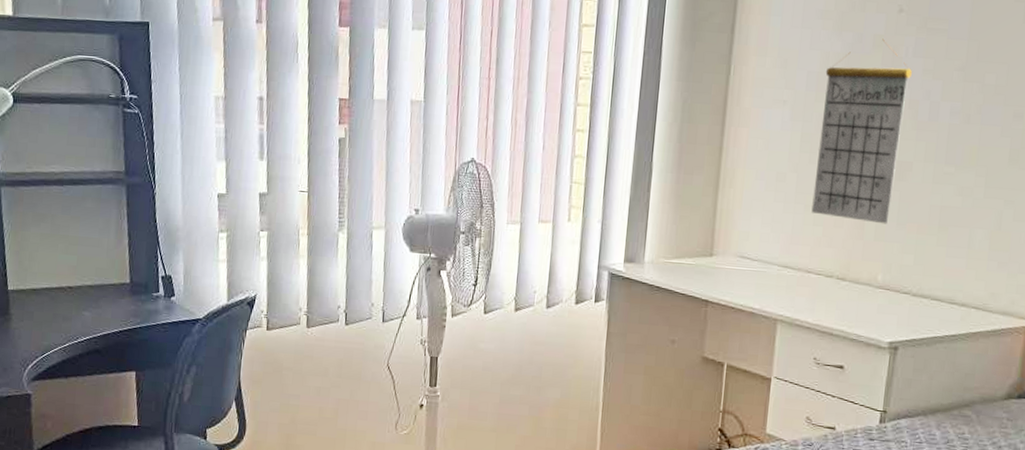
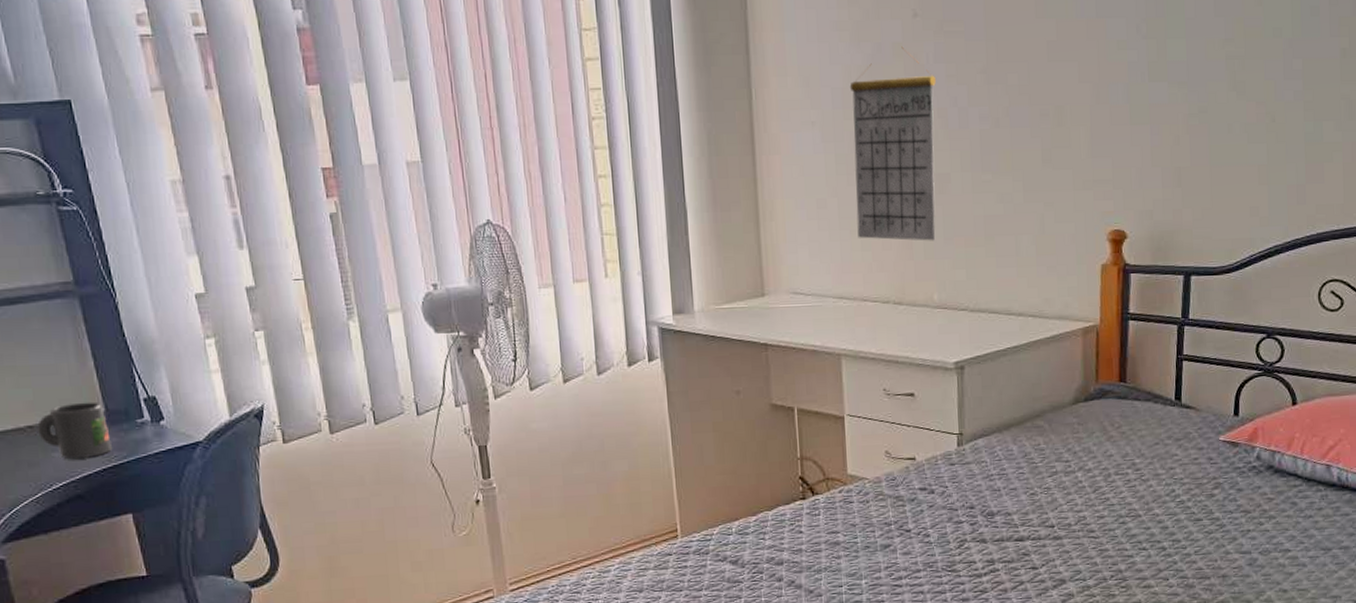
mug: none [75,272,130,320] -> present [37,401,112,459]

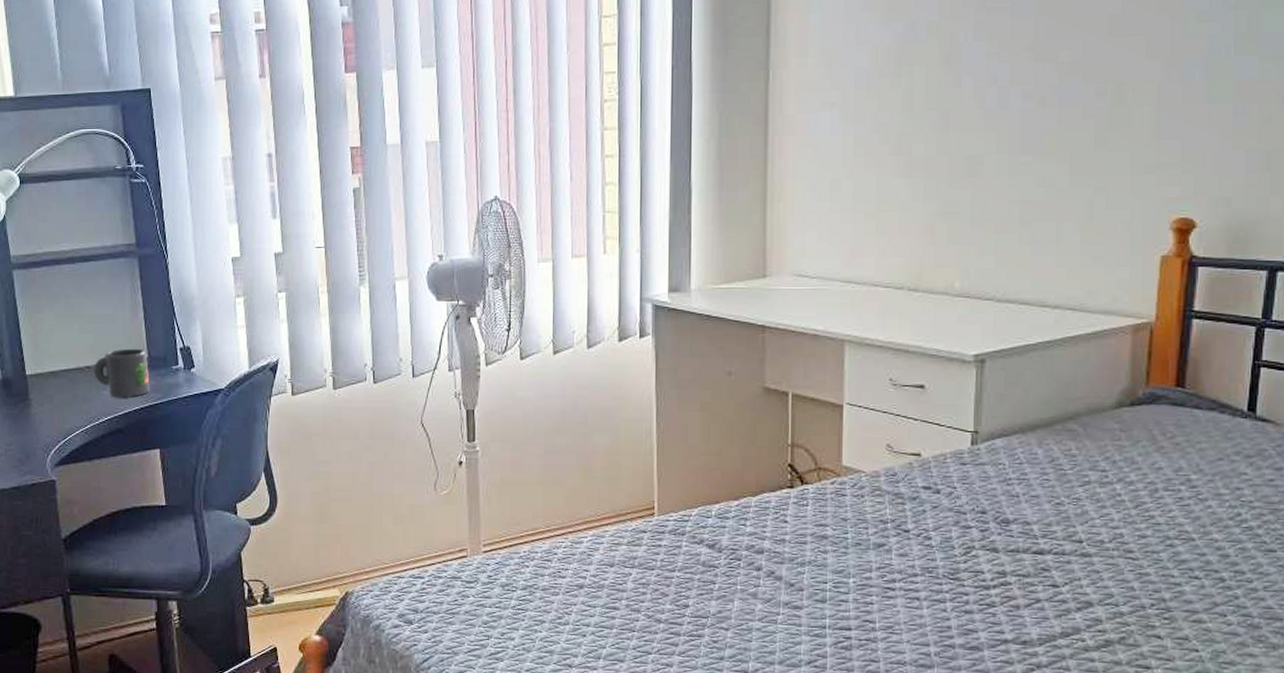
calendar: present [849,46,937,241] -> none [873,24,975,226]

